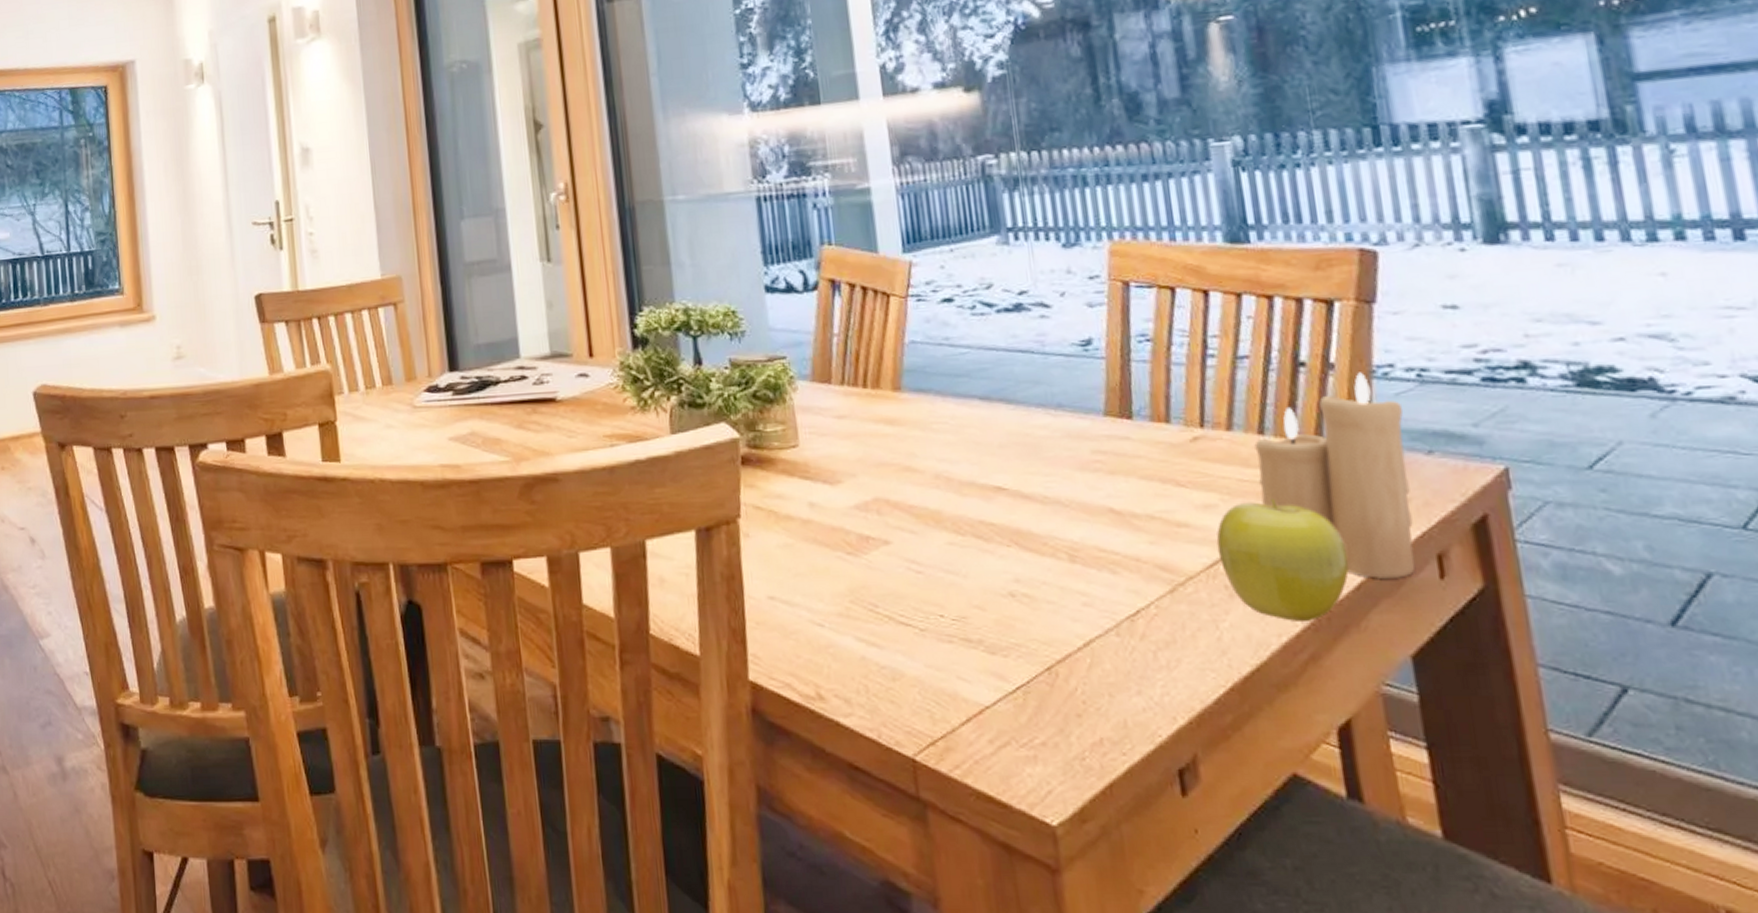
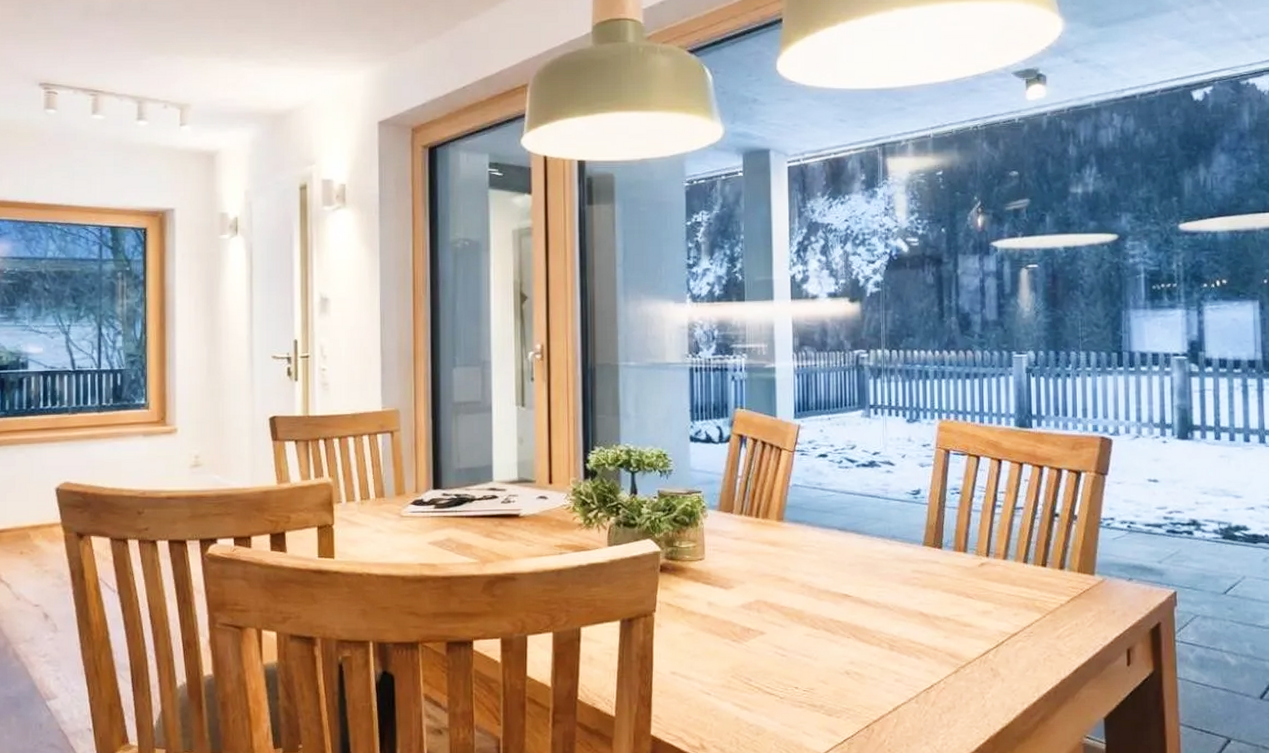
fruit: present [1216,498,1349,621] -> none [989,608,1072,694]
candle: present [1254,372,1416,579] -> none [1020,522,1116,665]

